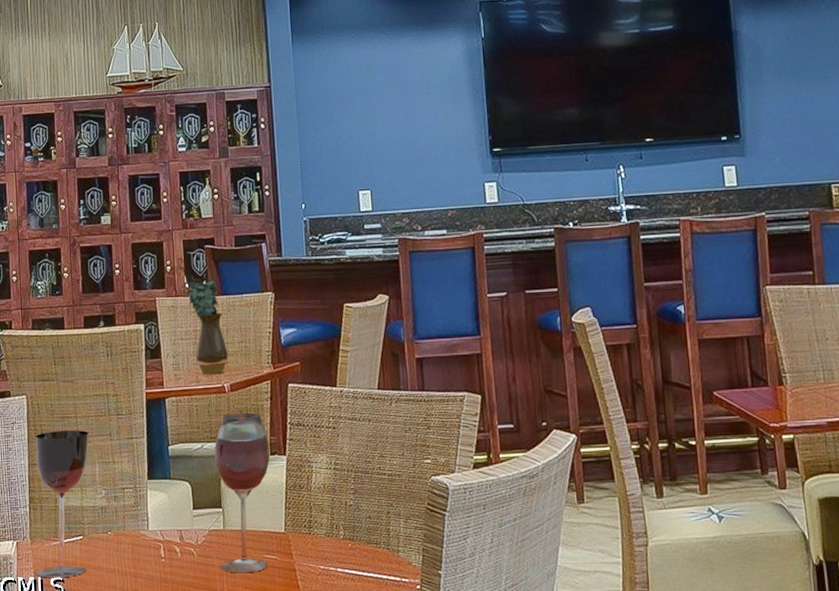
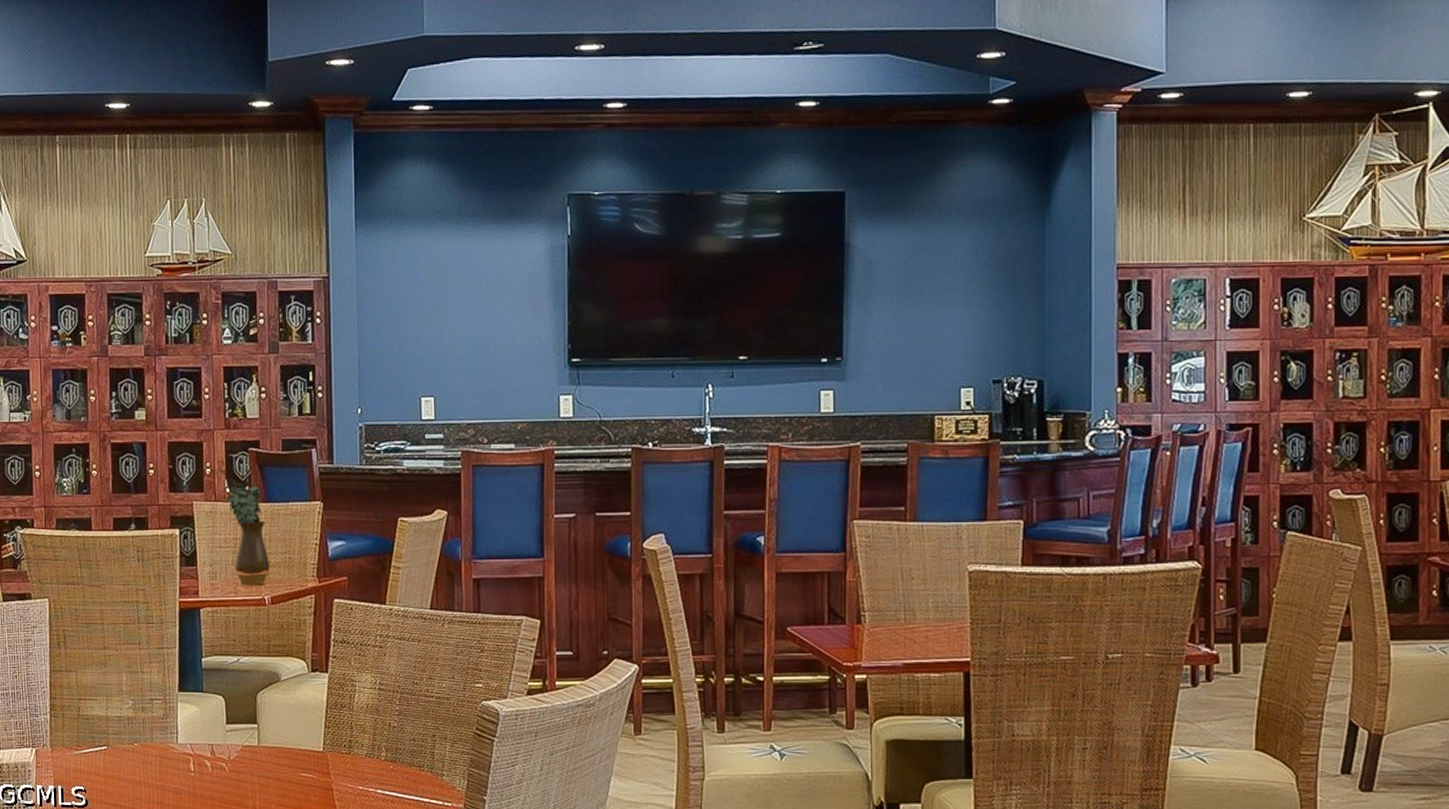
wineglass: present [35,429,89,578] -> none [56,636,116,788]
wineglass: present [214,413,270,573] -> none [251,628,311,791]

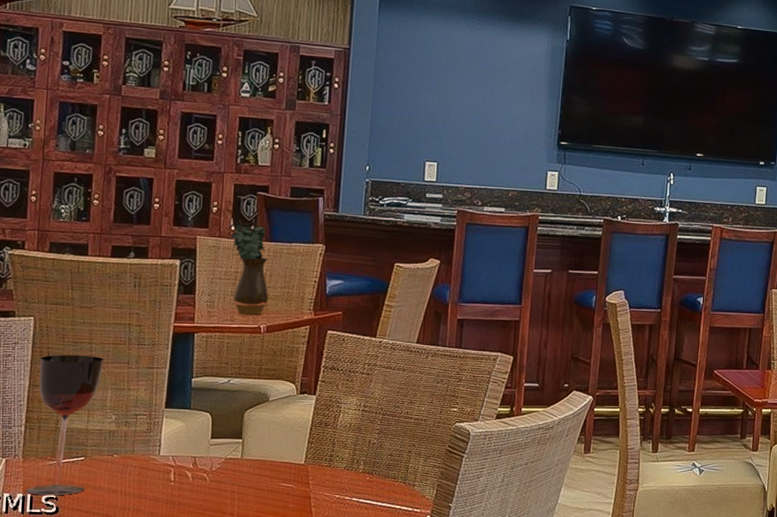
wineglass: none [56,636,116,788] -> present [25,354,104,496]

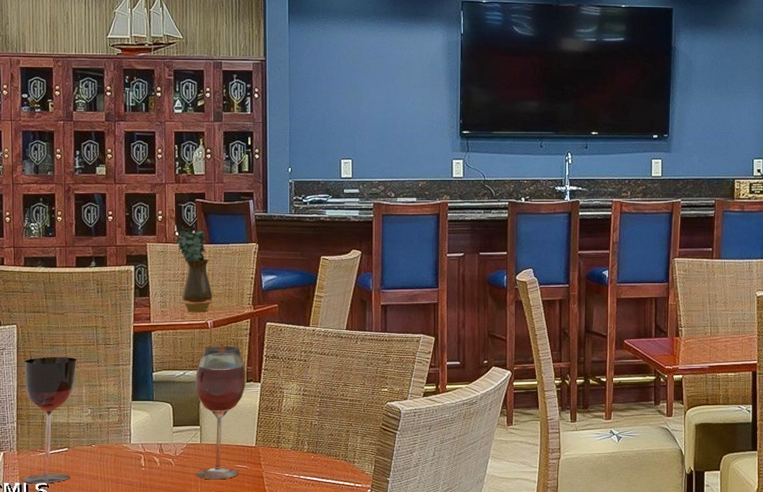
wineglass: none [233,353,301,499] -> present [195,347,247,480]

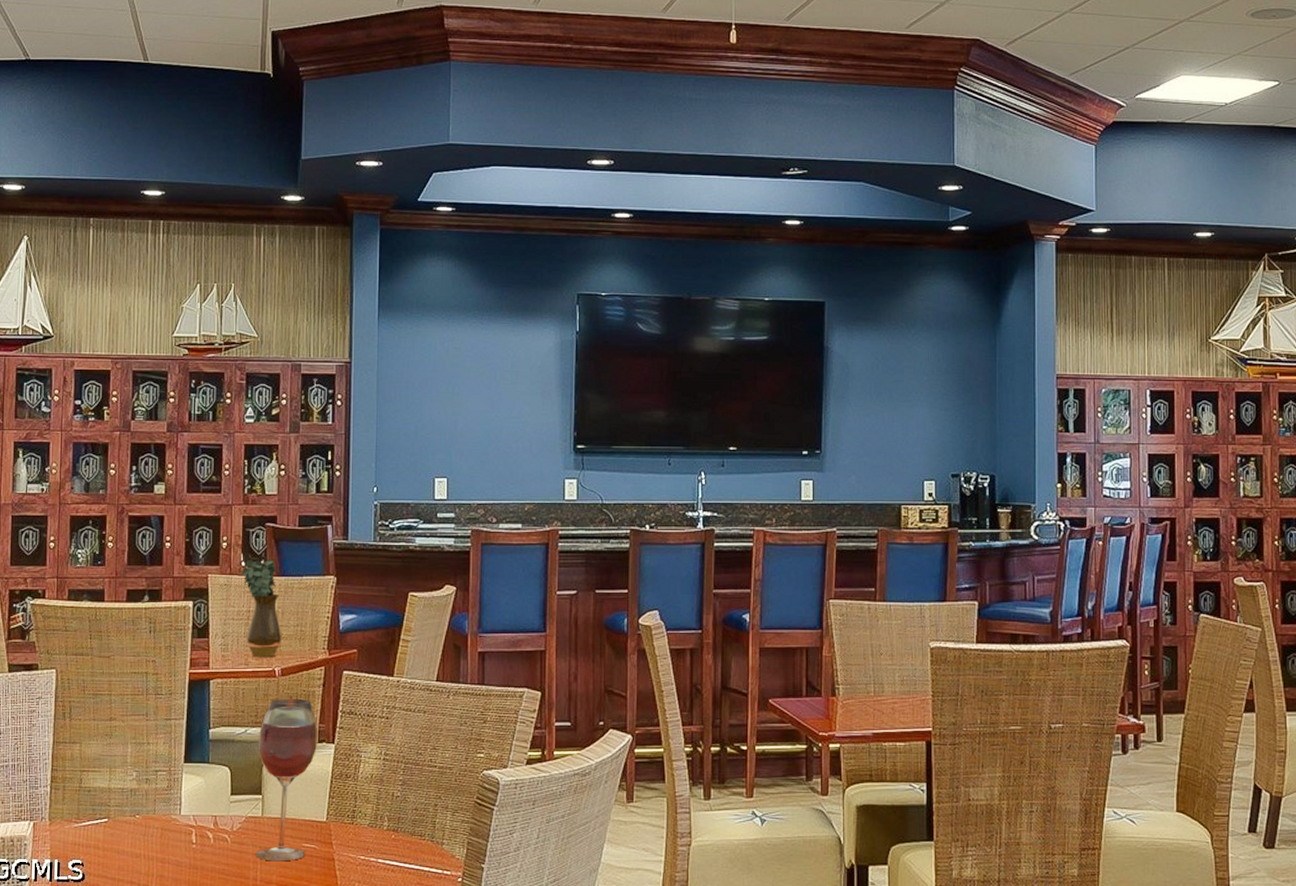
wineglass: present [21,356,77,484] -> none [53,707,123,861]

